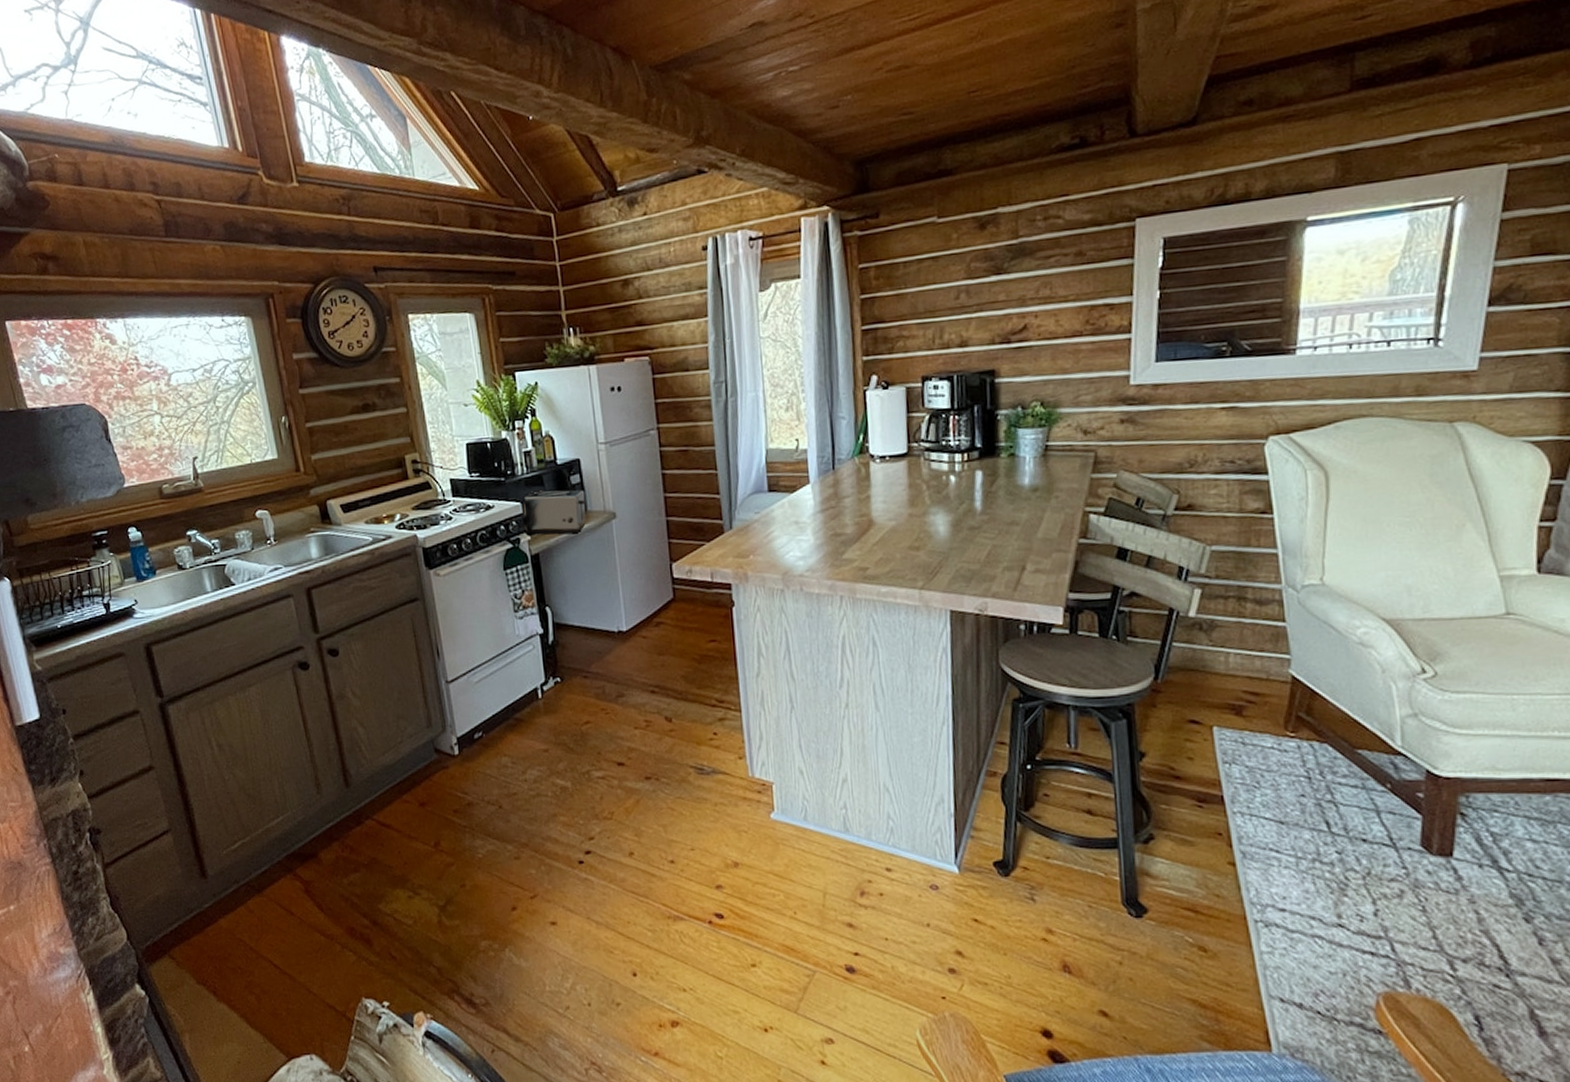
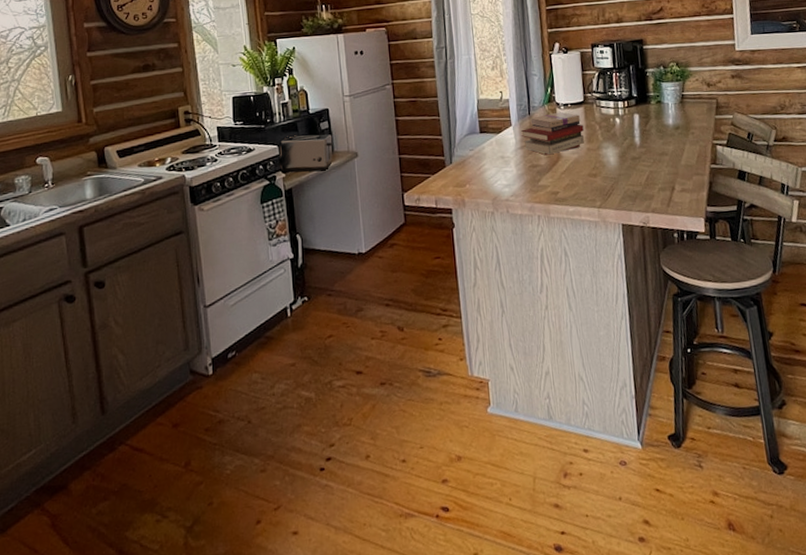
books: none [821,466,906,522] -> present [521,112,585,156]

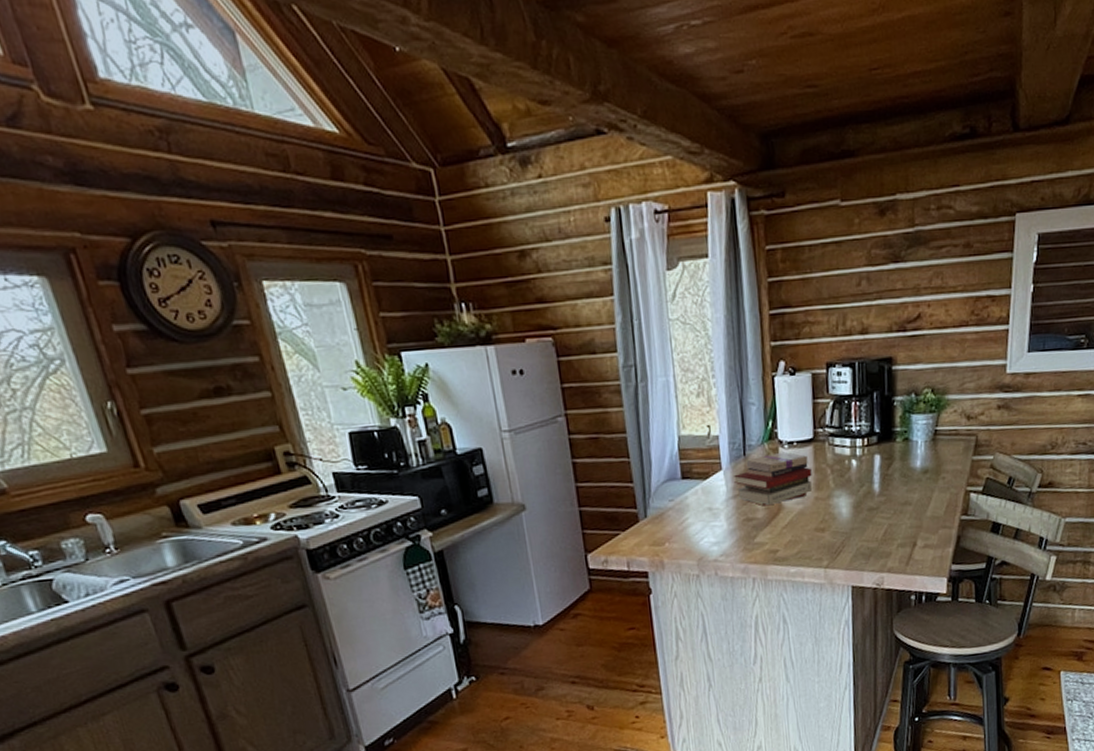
toaster: present [280,134,333,172] -> none [421,481,493,531]

